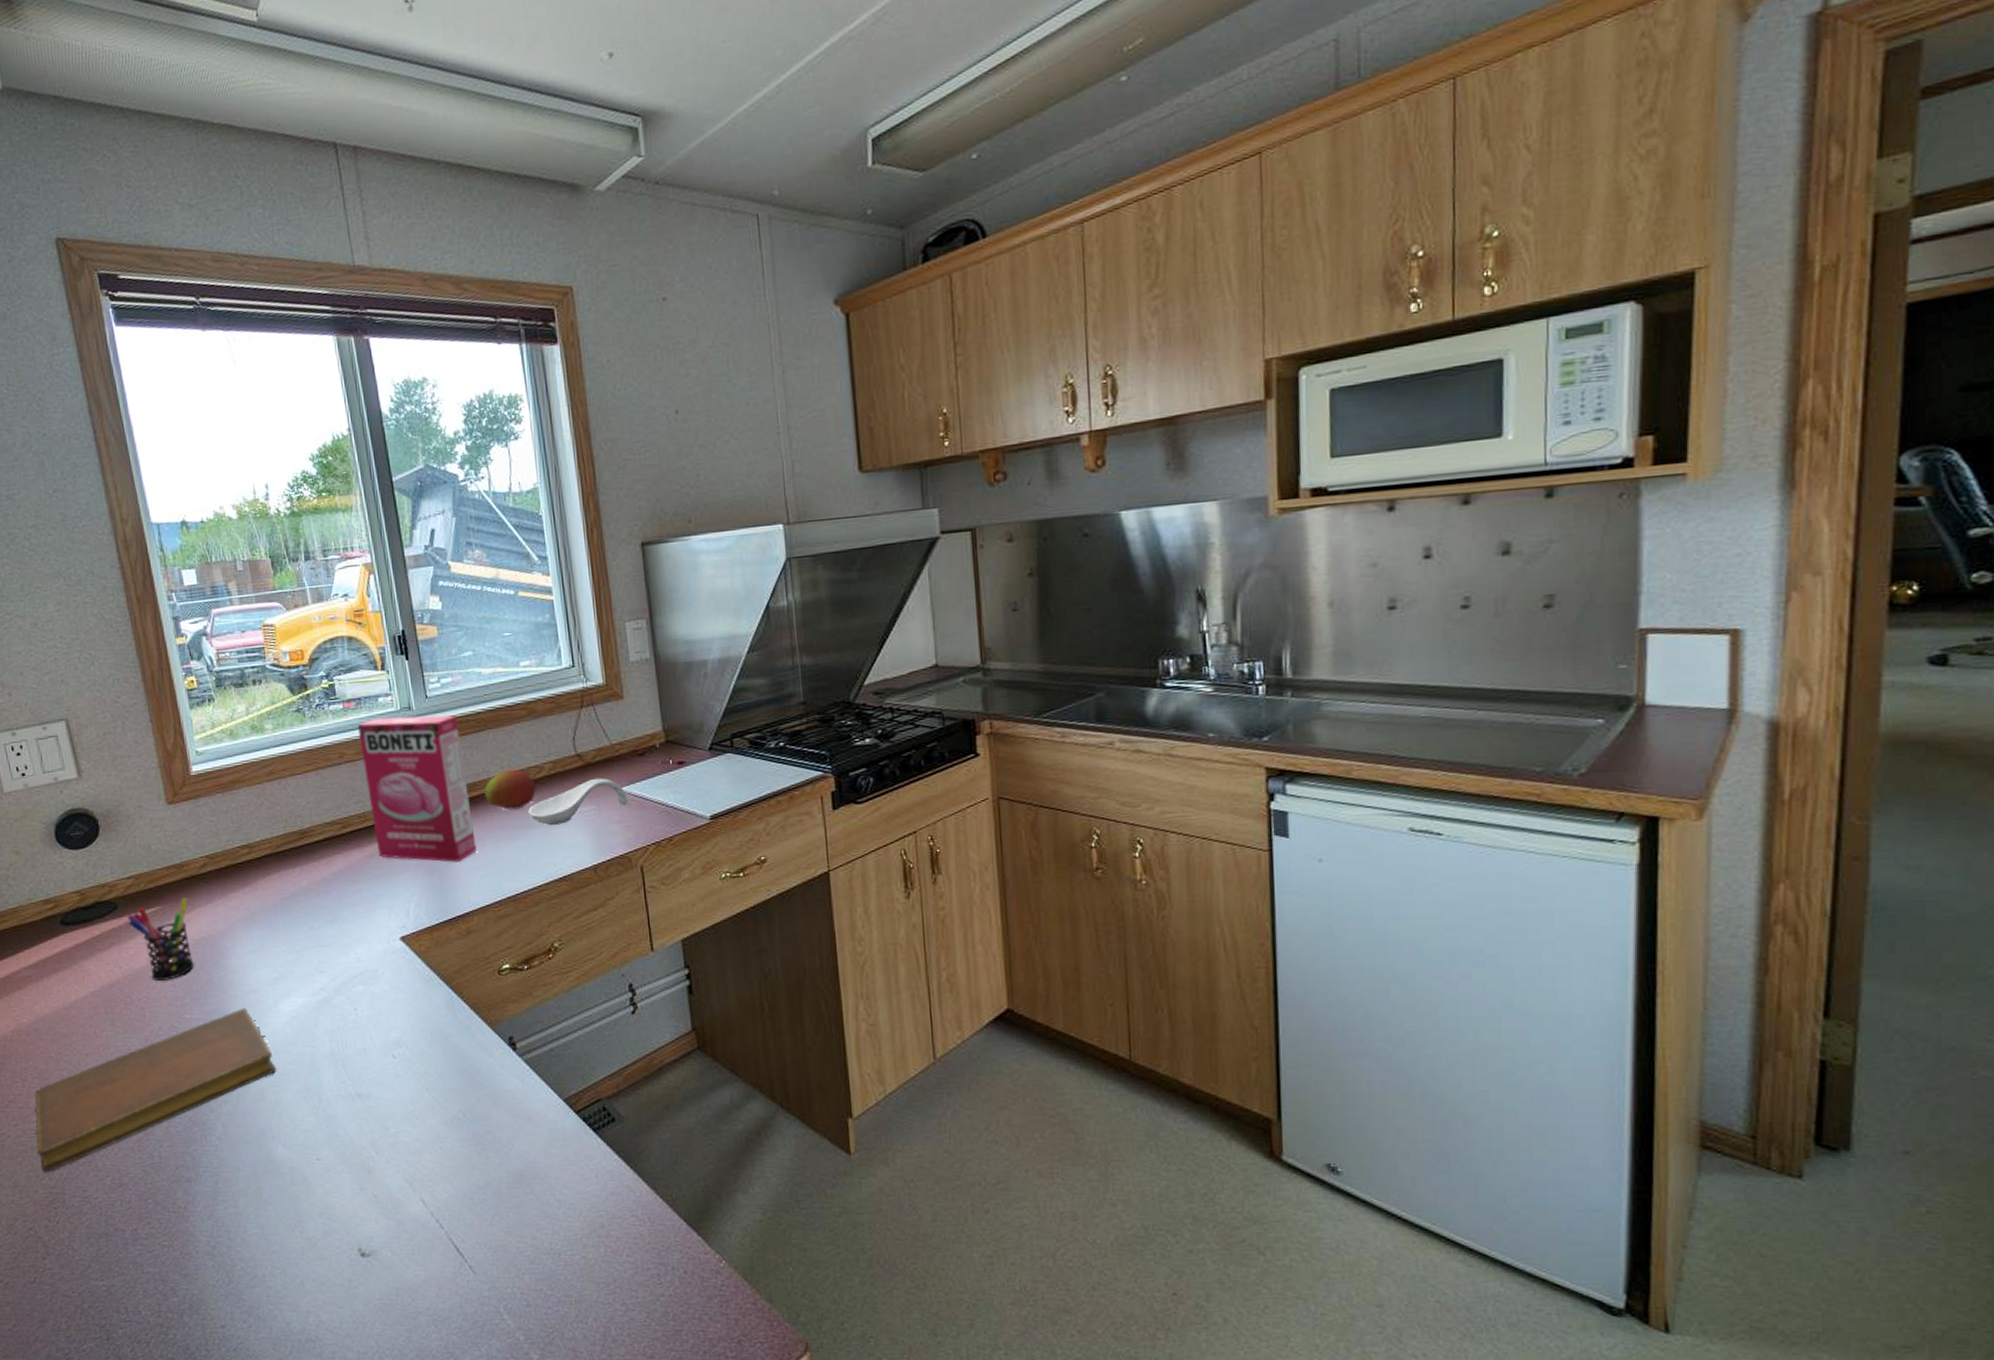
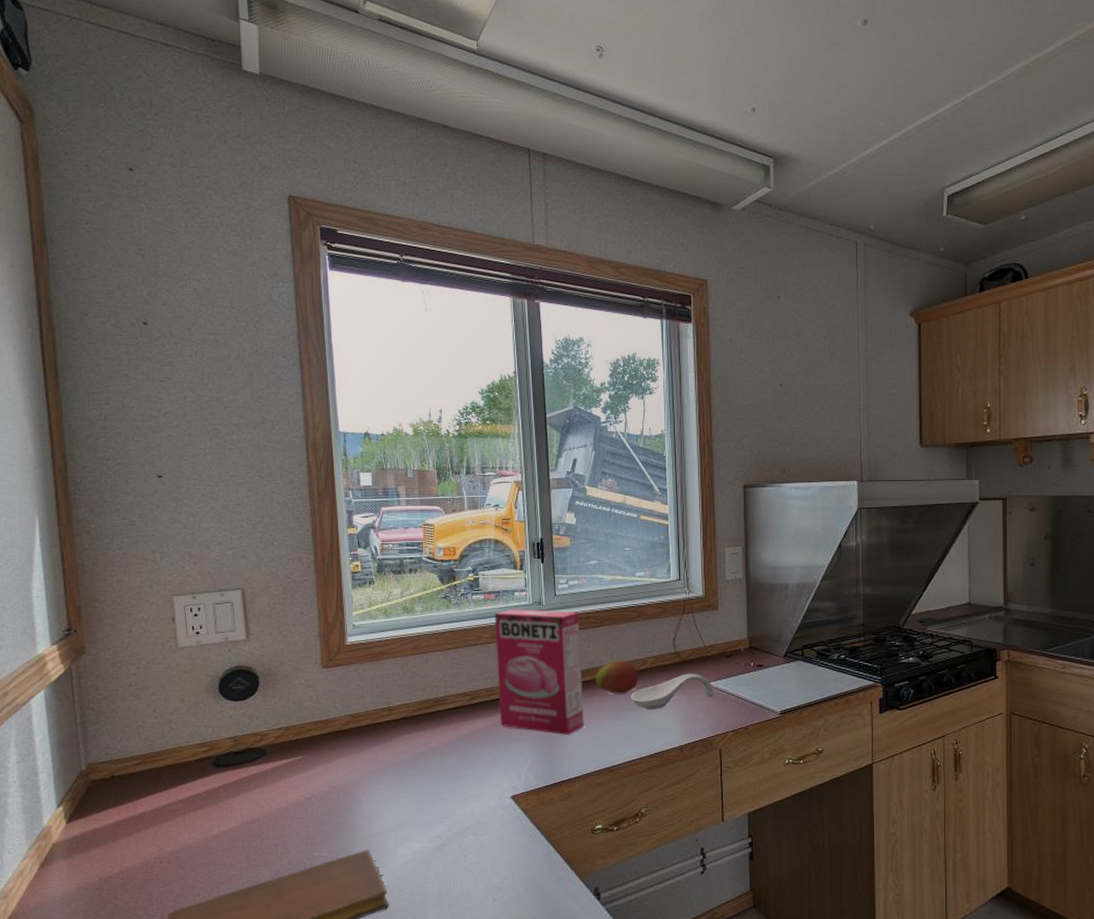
pen holder: present [127,897,194,981] -> none [274,749,329,821]

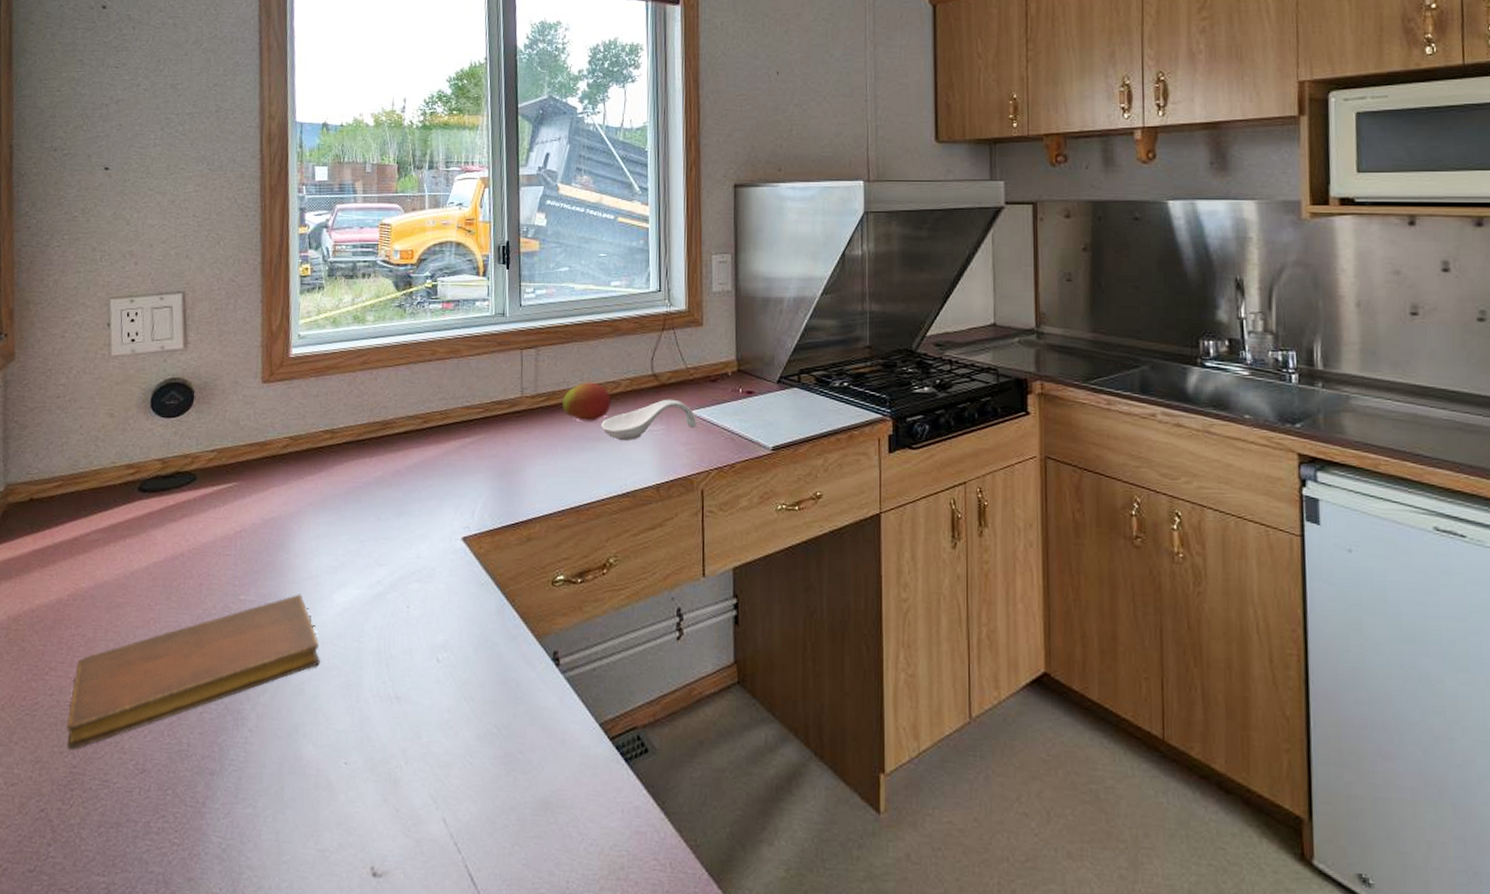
cereal box: present [494,609,584,735] -> none [452,320,548,468]

